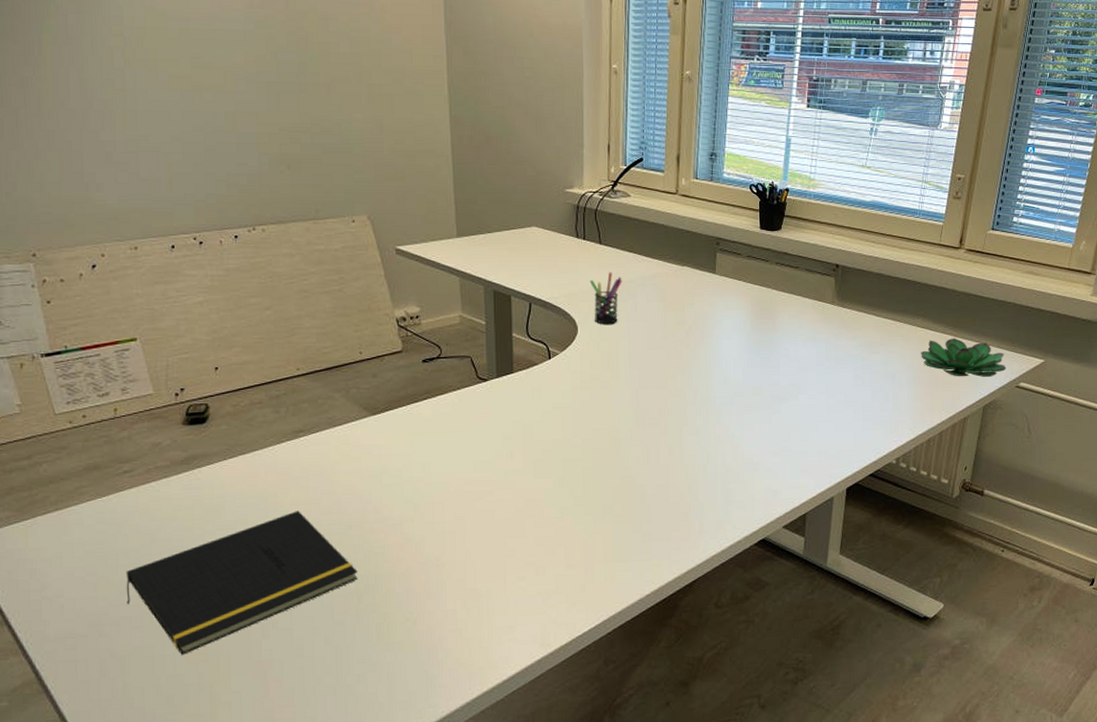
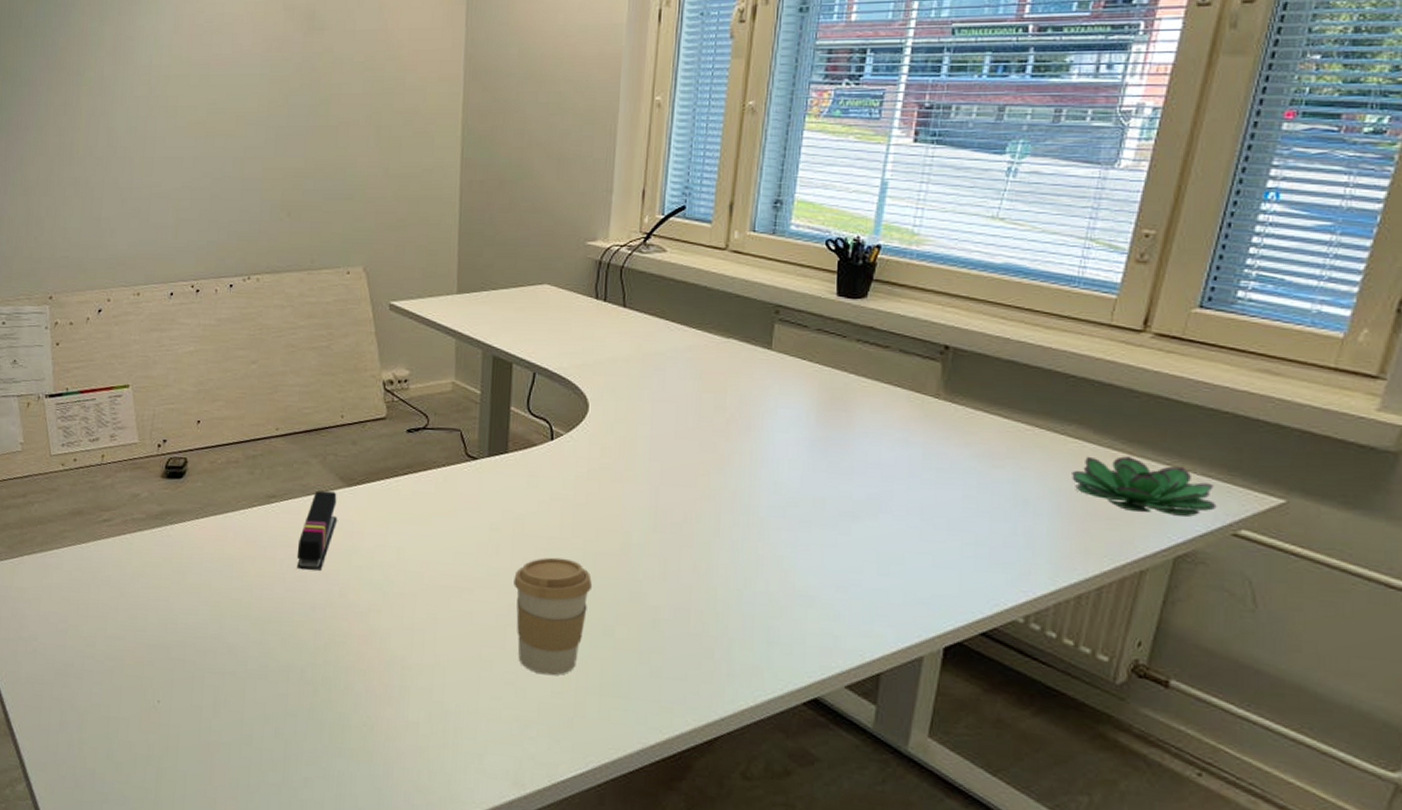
notepad: present [126,511,358,655] -> none [91,583,316,721]
stapler: none [329,421,365,494] -> present [296,490,337,571]
coffee cup: none [527,456,592,553] -> present [514,557,593,676]
pen holder: present [589,272,622,324] -> none [607,341,648,404]

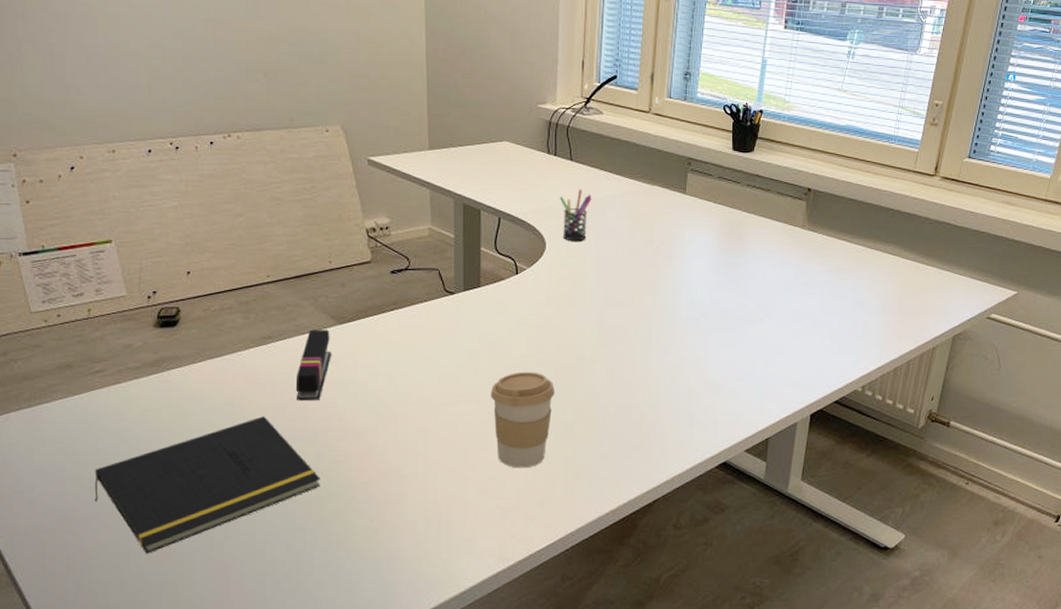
notepad: none [91,583,316,721] -> present [94,416,320,554]
pen holder: none [607,341,648,404] -> present [559,189,592,241]
succulent plant: present [1072,456,1217,517] -> none [891,267,978,307]

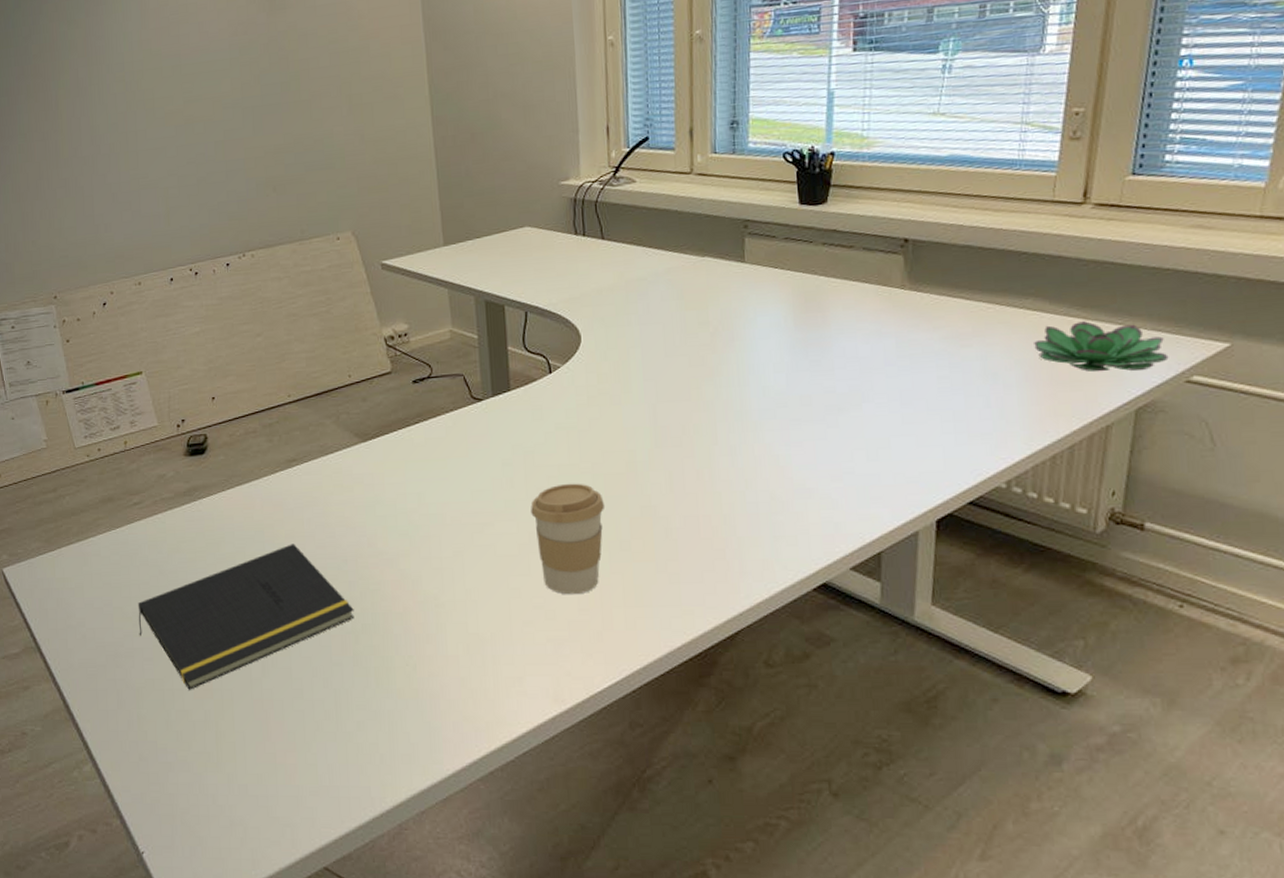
stapler: present [295,330,331,401] -> none [323,448,357,527]
pen holder: present [559,189,592,241] -> none [592,270,631,331]
succulent plant: none [891,267,978,307] -> present [1034,321,1169,372]

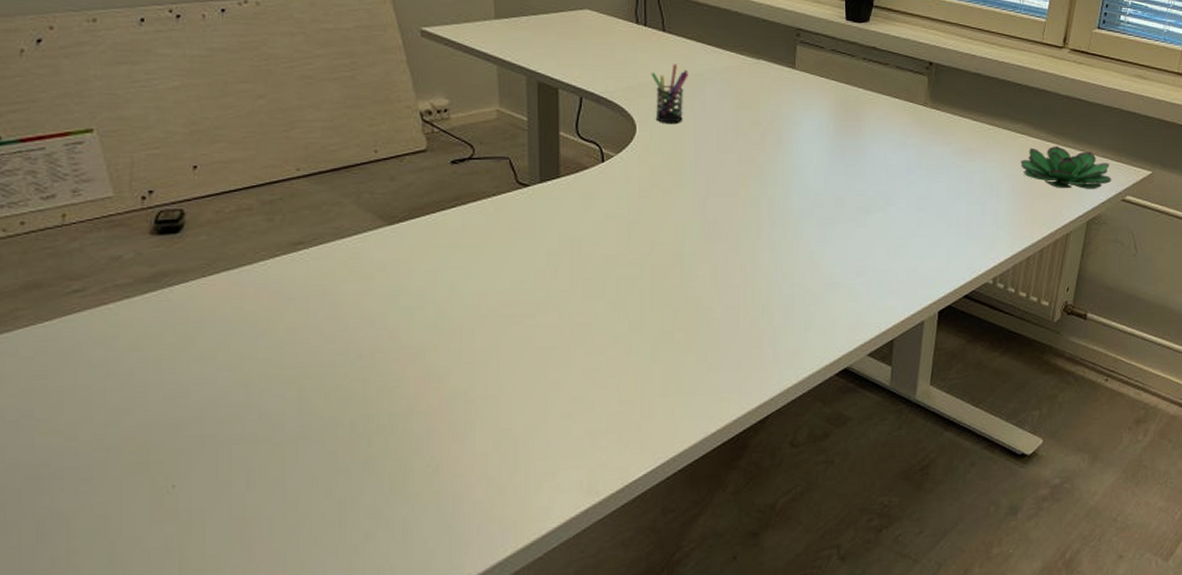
notepad: present [137,544,355,690] -> none [73,338,368,513]
coffee cup: present [531,483,605,595] -> none [575,274,651,386]
pen holder: none [592,270,631,331] -> present [650,64,688,123]

